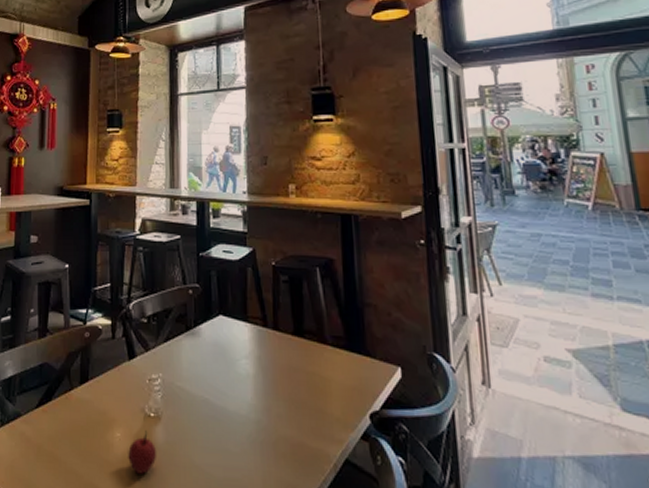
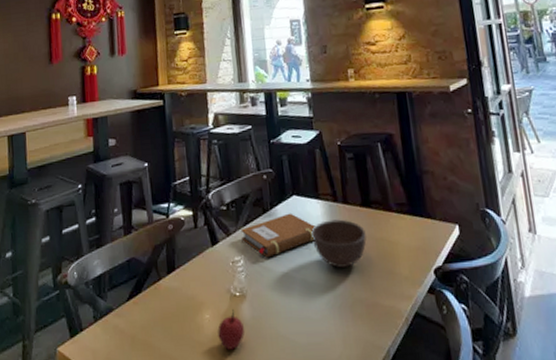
notebook: none [160,333,241,379] -> present [240,213,315,258]
bowl: none [236,346,296,400] -> present [311,219,367,268]

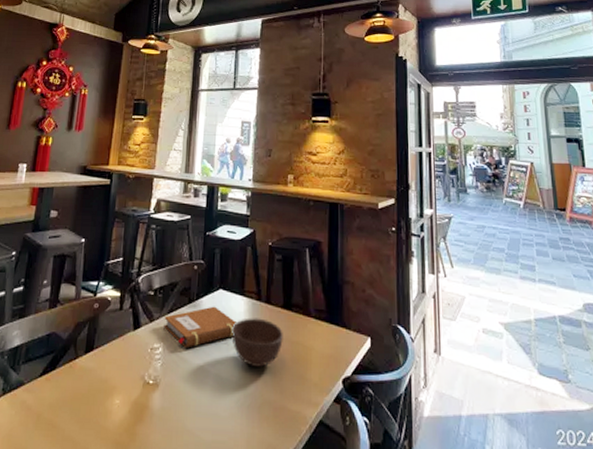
apple: present [217,308,245,350] -> none [125,396,153,439]

